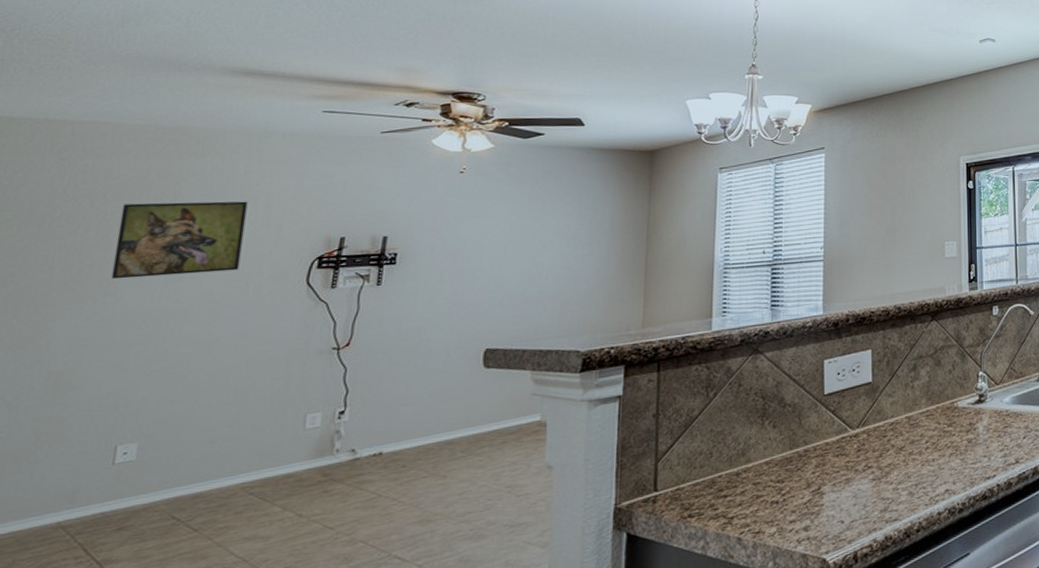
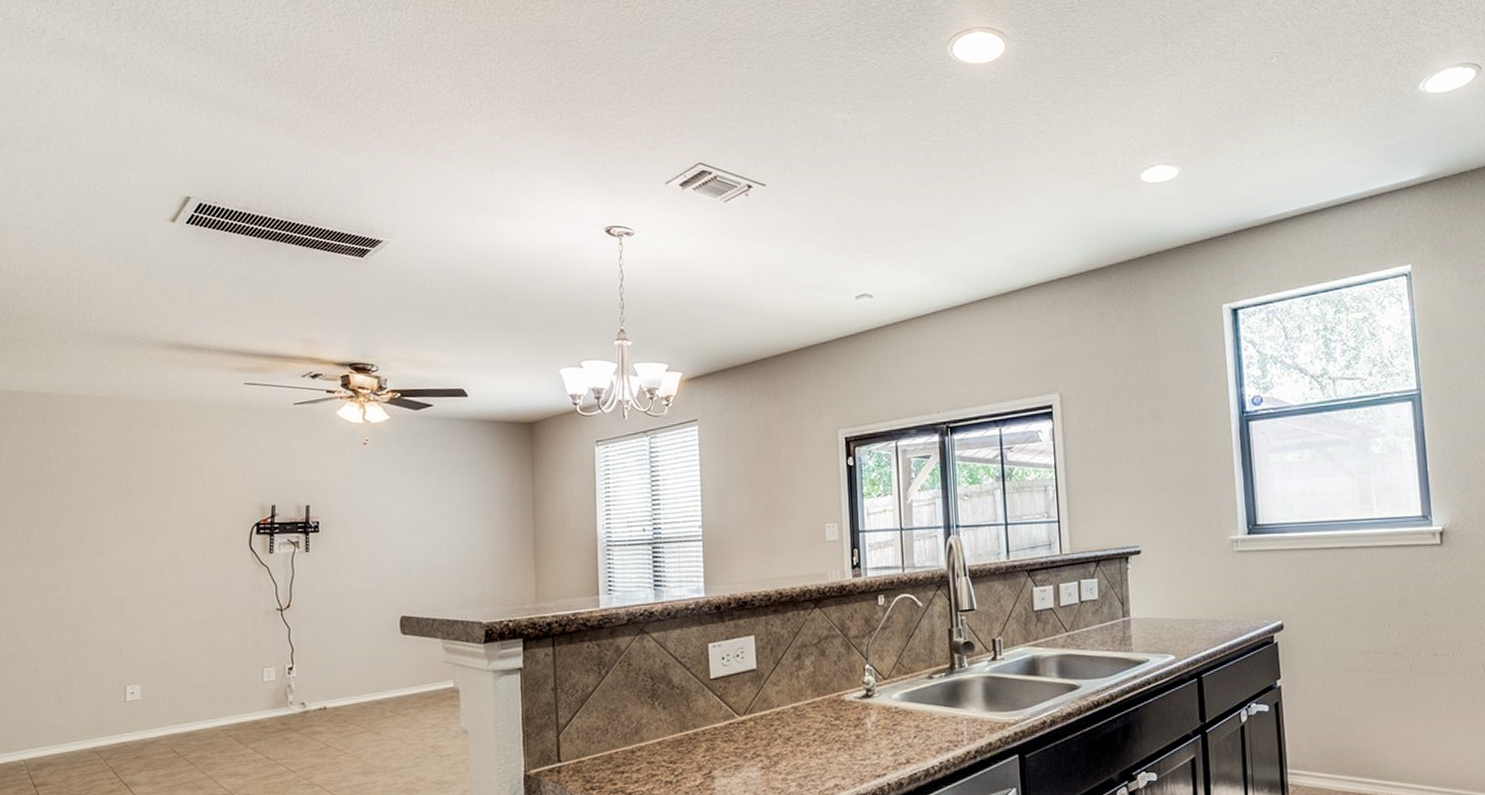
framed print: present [111,201,248,280] -> none [102,469,196,539]

